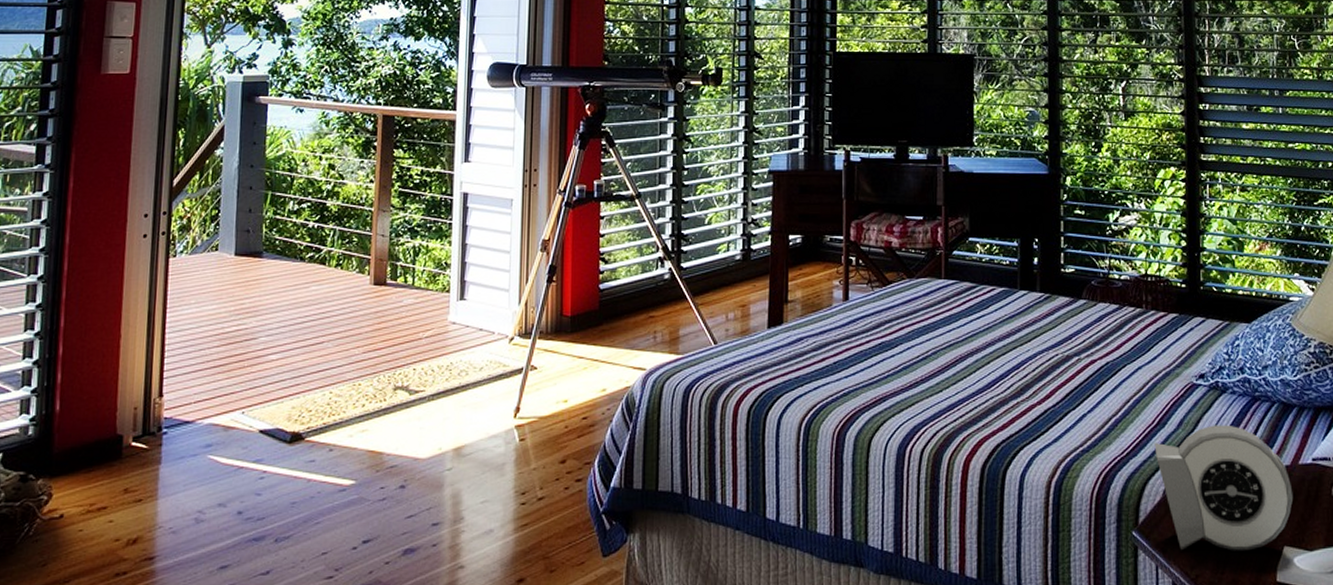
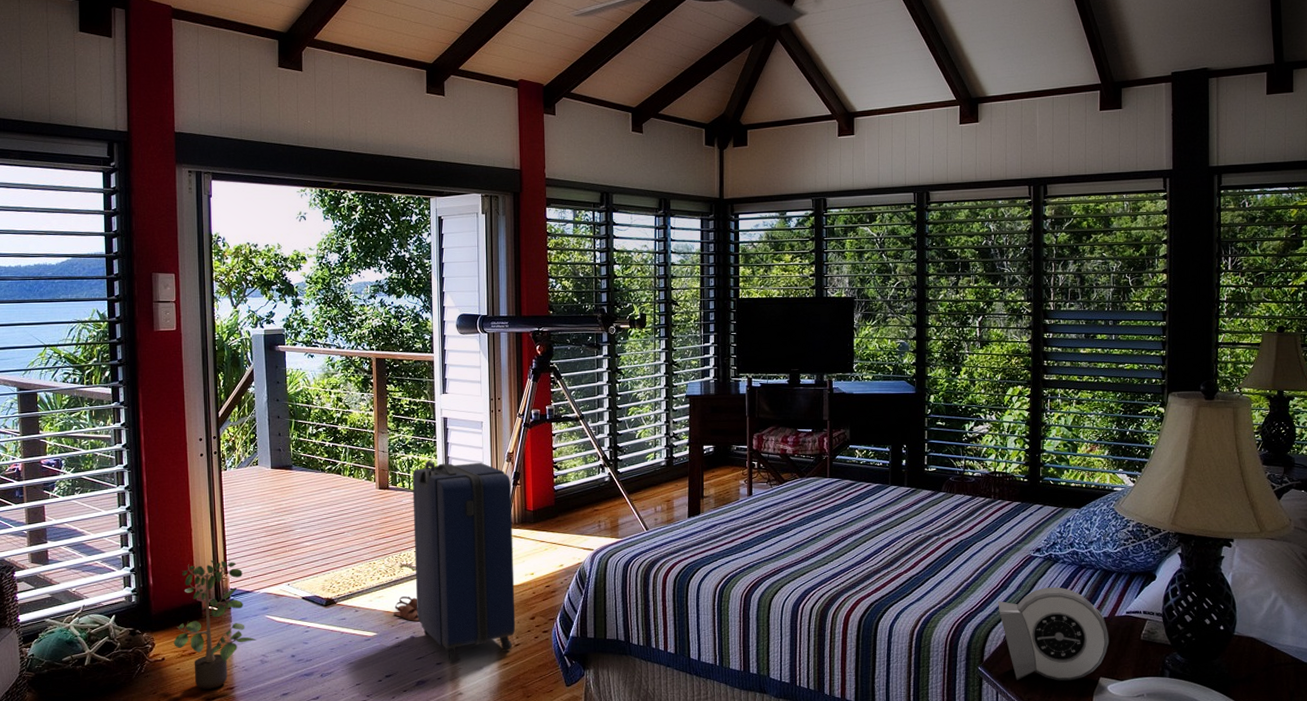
potted plant: none [78,376,192,561] -> present [174,559,257,690]
sandal: none [380,430,414,465] -> present [394,596,420,621]
suitcase: none [410,248,545,523] -> present [412,460,516,663]

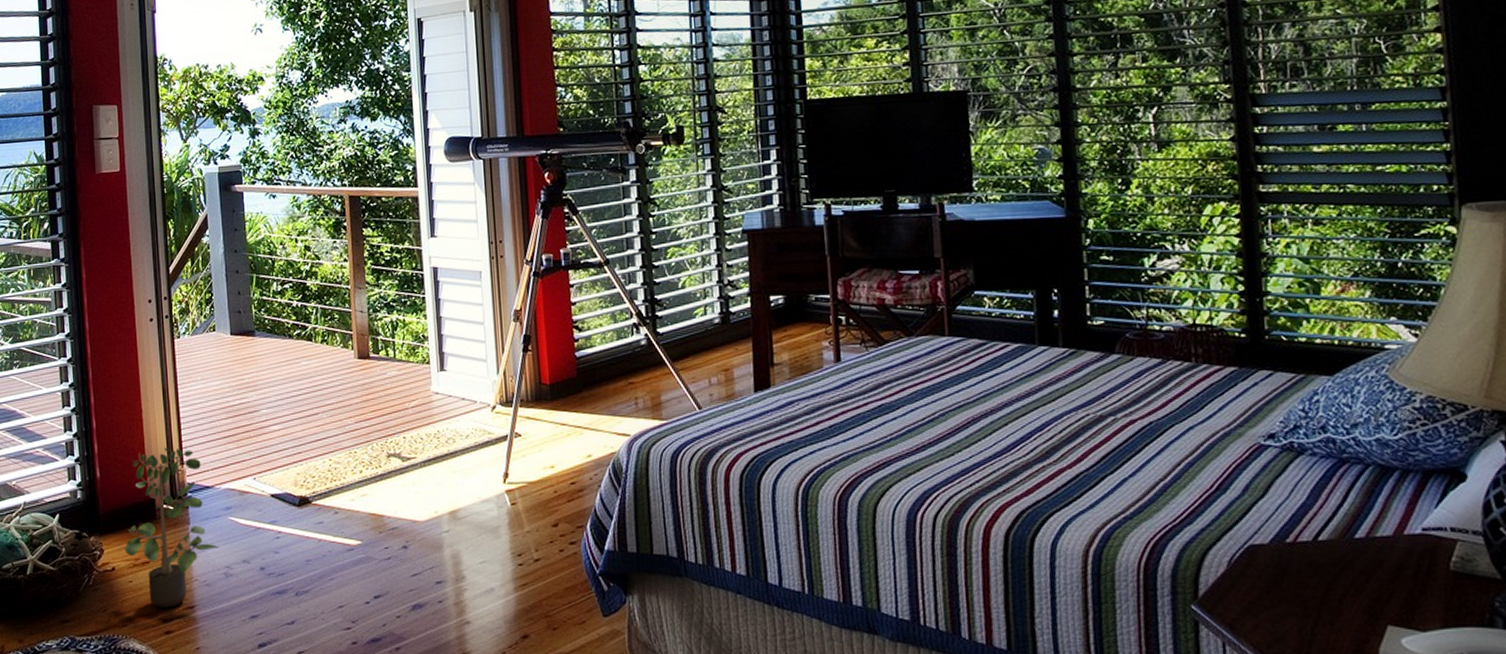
sandal: present [394,596,420,621] -> none [381,495,413,527]
suitcase: present [412,460,516,663] -> none [397,322,534,582]
alarm clock: present [998,587,1110,681] -> none [1214,490,1399,629]

